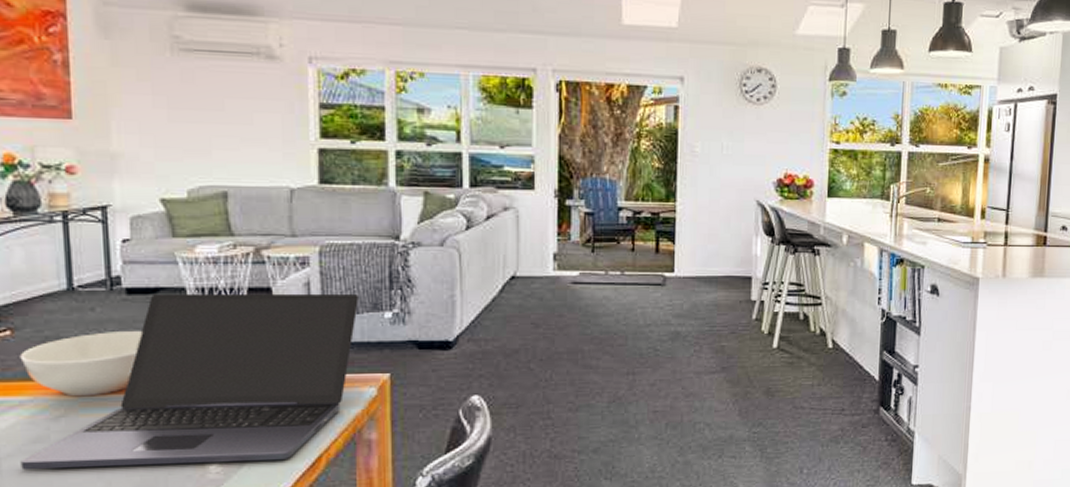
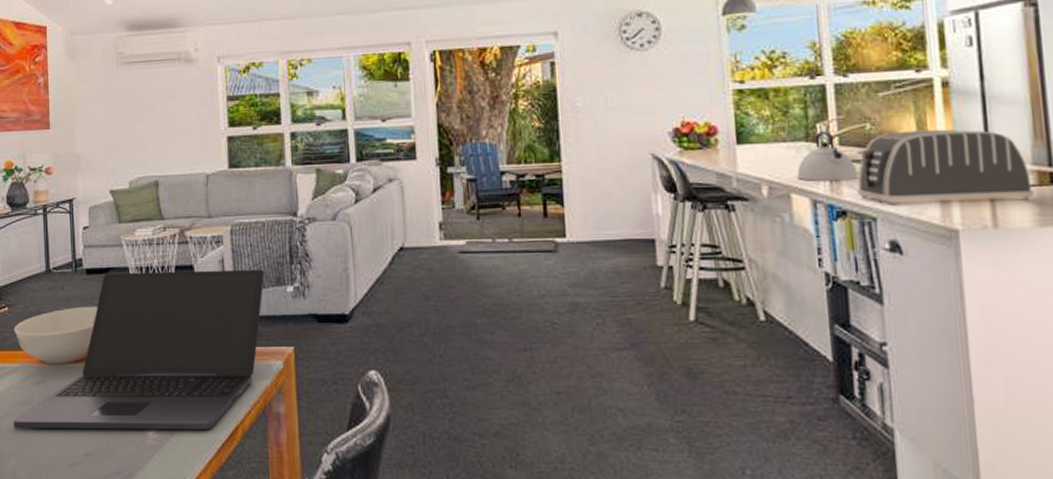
kettle: none [871,191,916,235] -> present [797,130,859,182]
toaster: none [913,196,1032,257] -> present [856,129,1034,206]

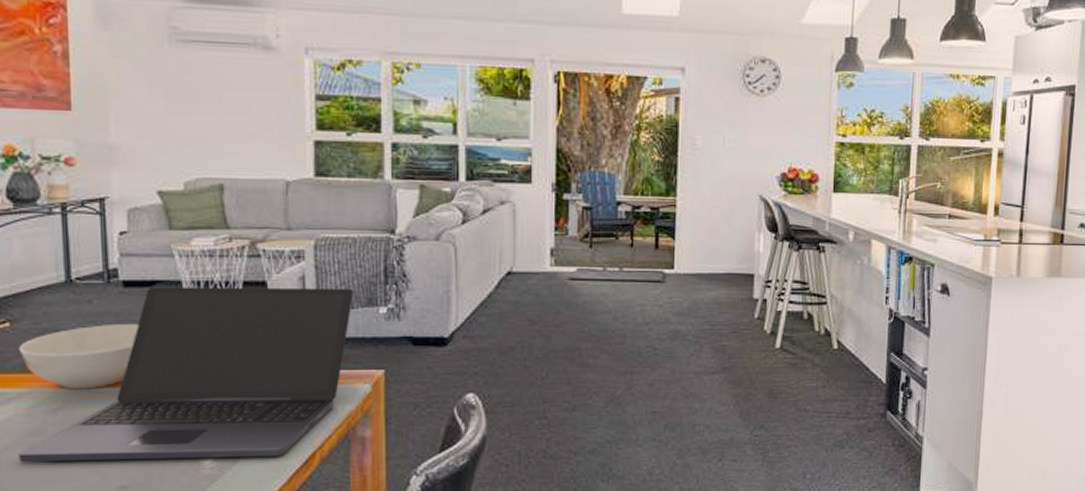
kettle: present [797,130,859,182] -> none [878,186,926,232]
toaster: present [856,129,1034,206] -> none [922,192,1049,256]

